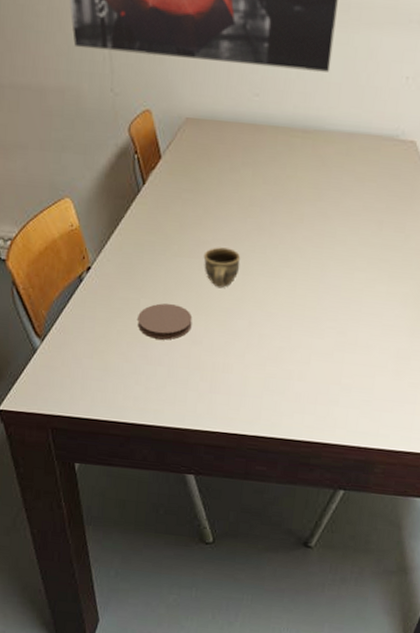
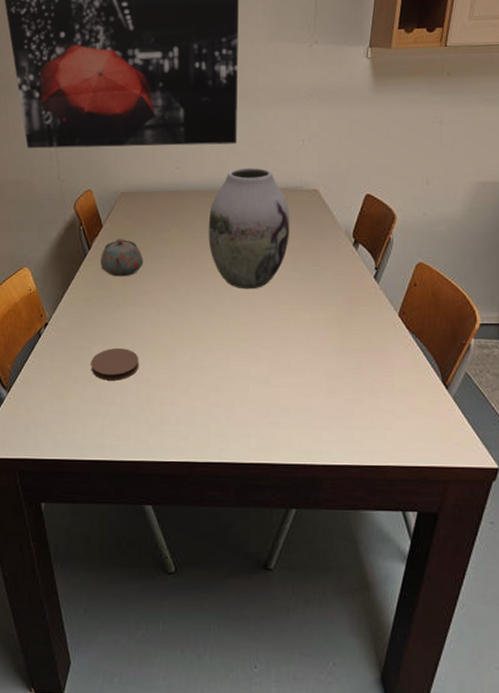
teapot: none [156,175,207,222] -> present [101,238,144,277]
cup: present [203,247,241,289] -> none [144,295,177,330]
vase: none [283,103,380,252] -> present [208,167,290,290]

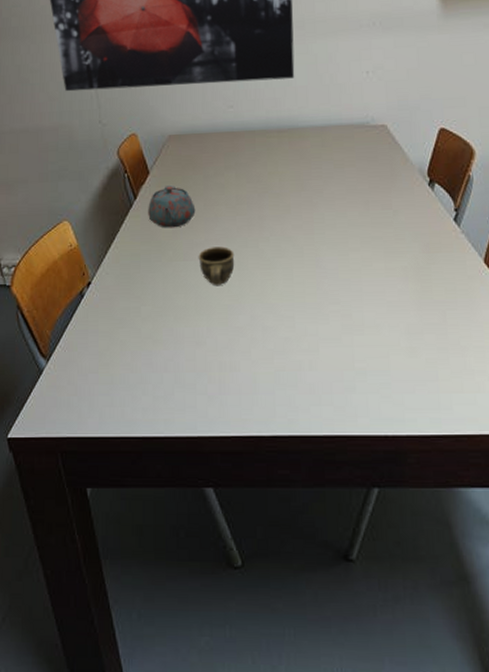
coaster: present [91,348,139,380] -> none [140,308,194,345]
cup: none [144,295,177,330] -> present [198,246,235,287]
vase: present [208,167,290,290] -> none [266,103,358,238]

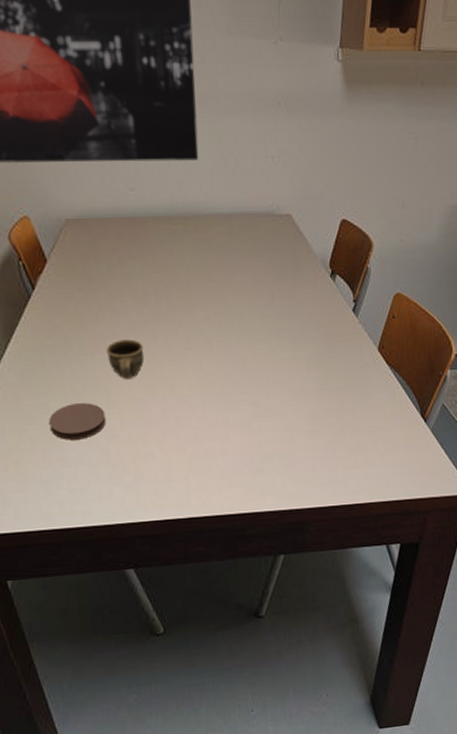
coaster: none [140,308,194,345] -> present [49,403,106,440]
teapot: present [148,186,196,228] -> none [48,275,101,321]

